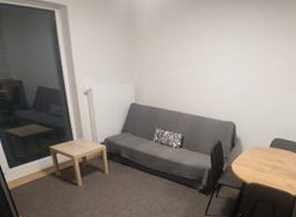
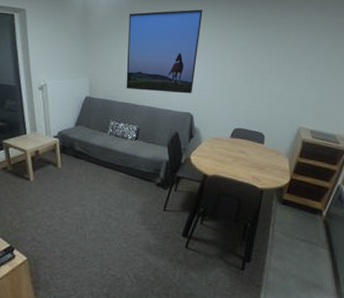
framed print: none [171,13,250,103] -> present [126,9,203,94]

